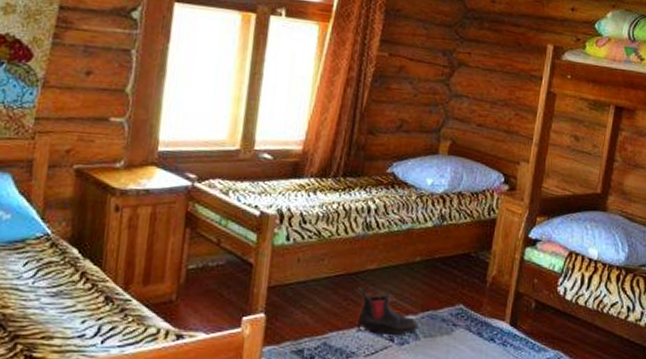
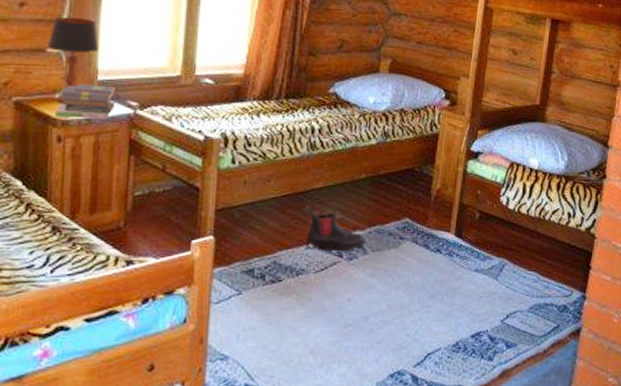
table lamp: none [110,87,161,174] -> present [47,17,99,104]
books: none [114,153,175,191] -> present [55,83,116,119]

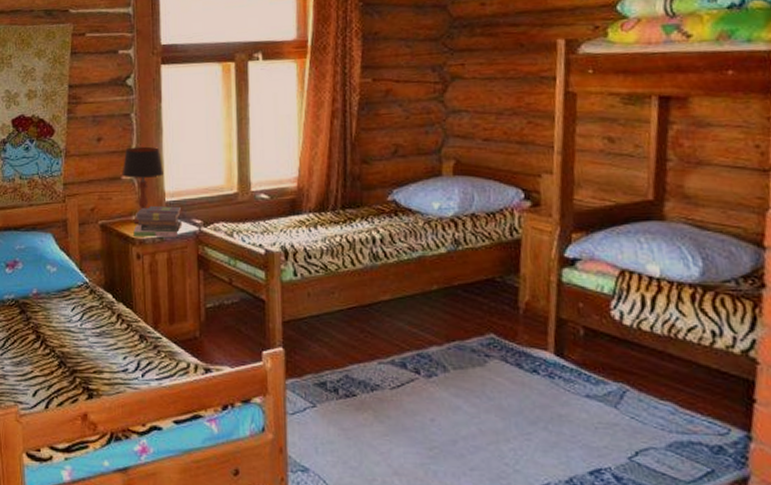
boot: present [306,205,366,251] -> none [374,317,445,367]

